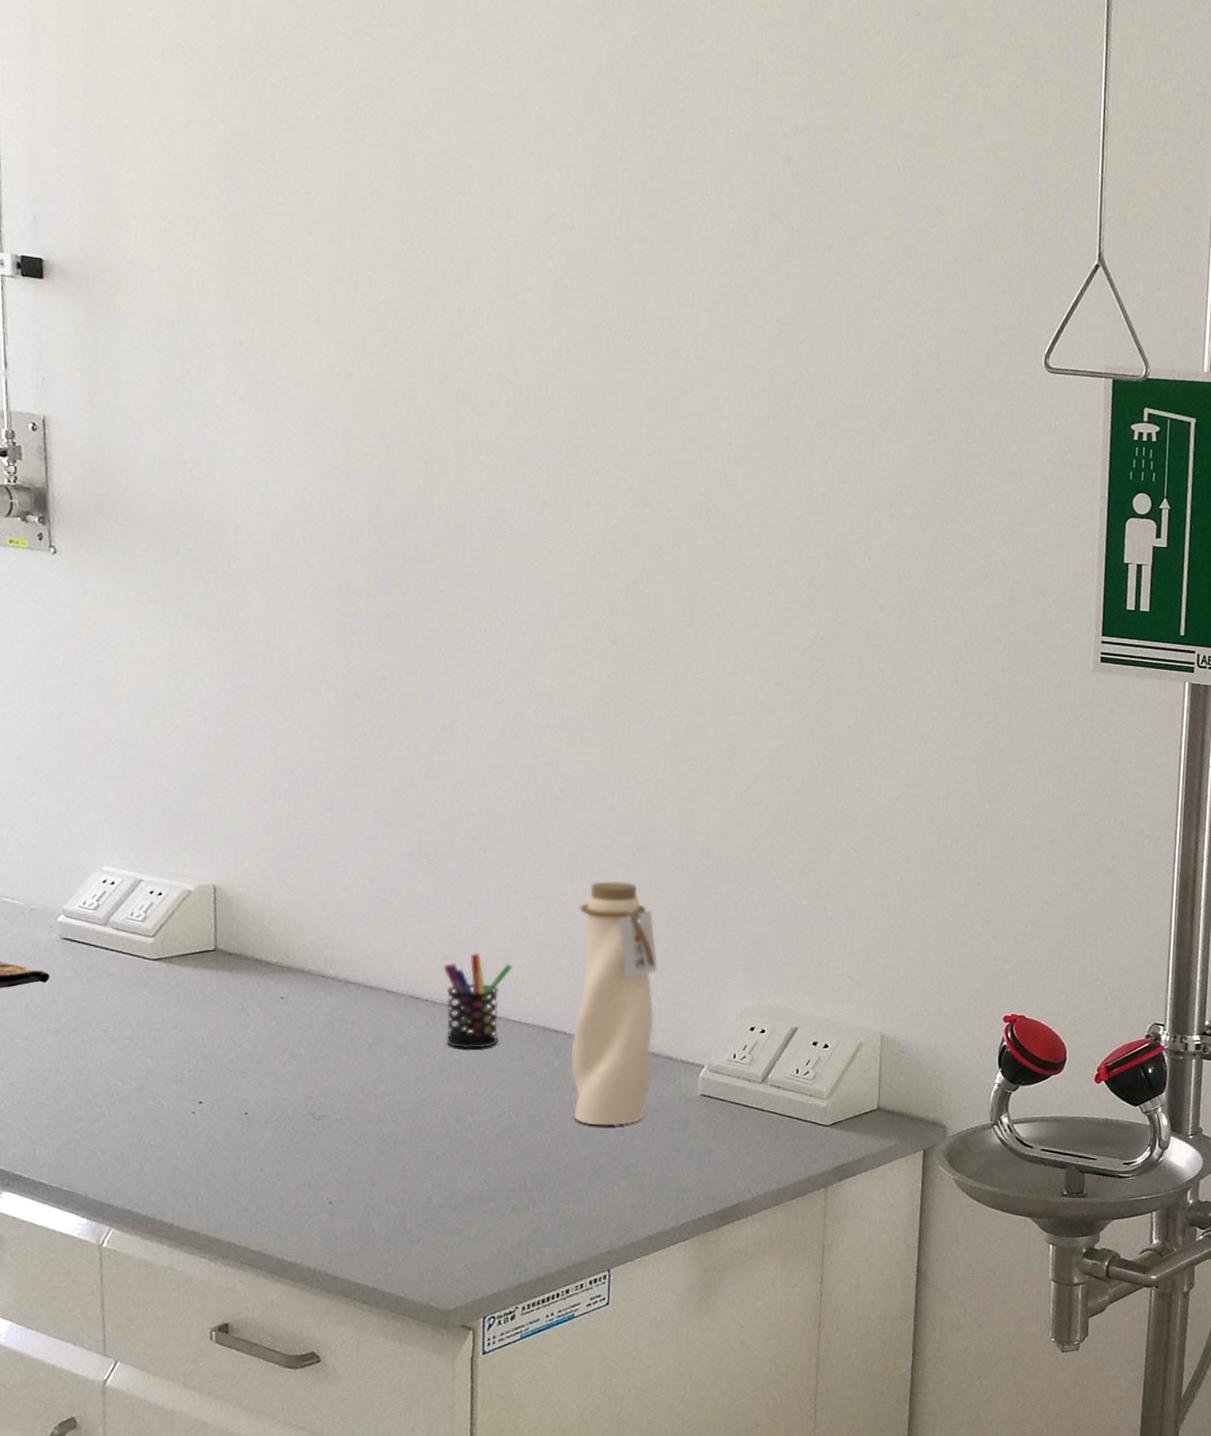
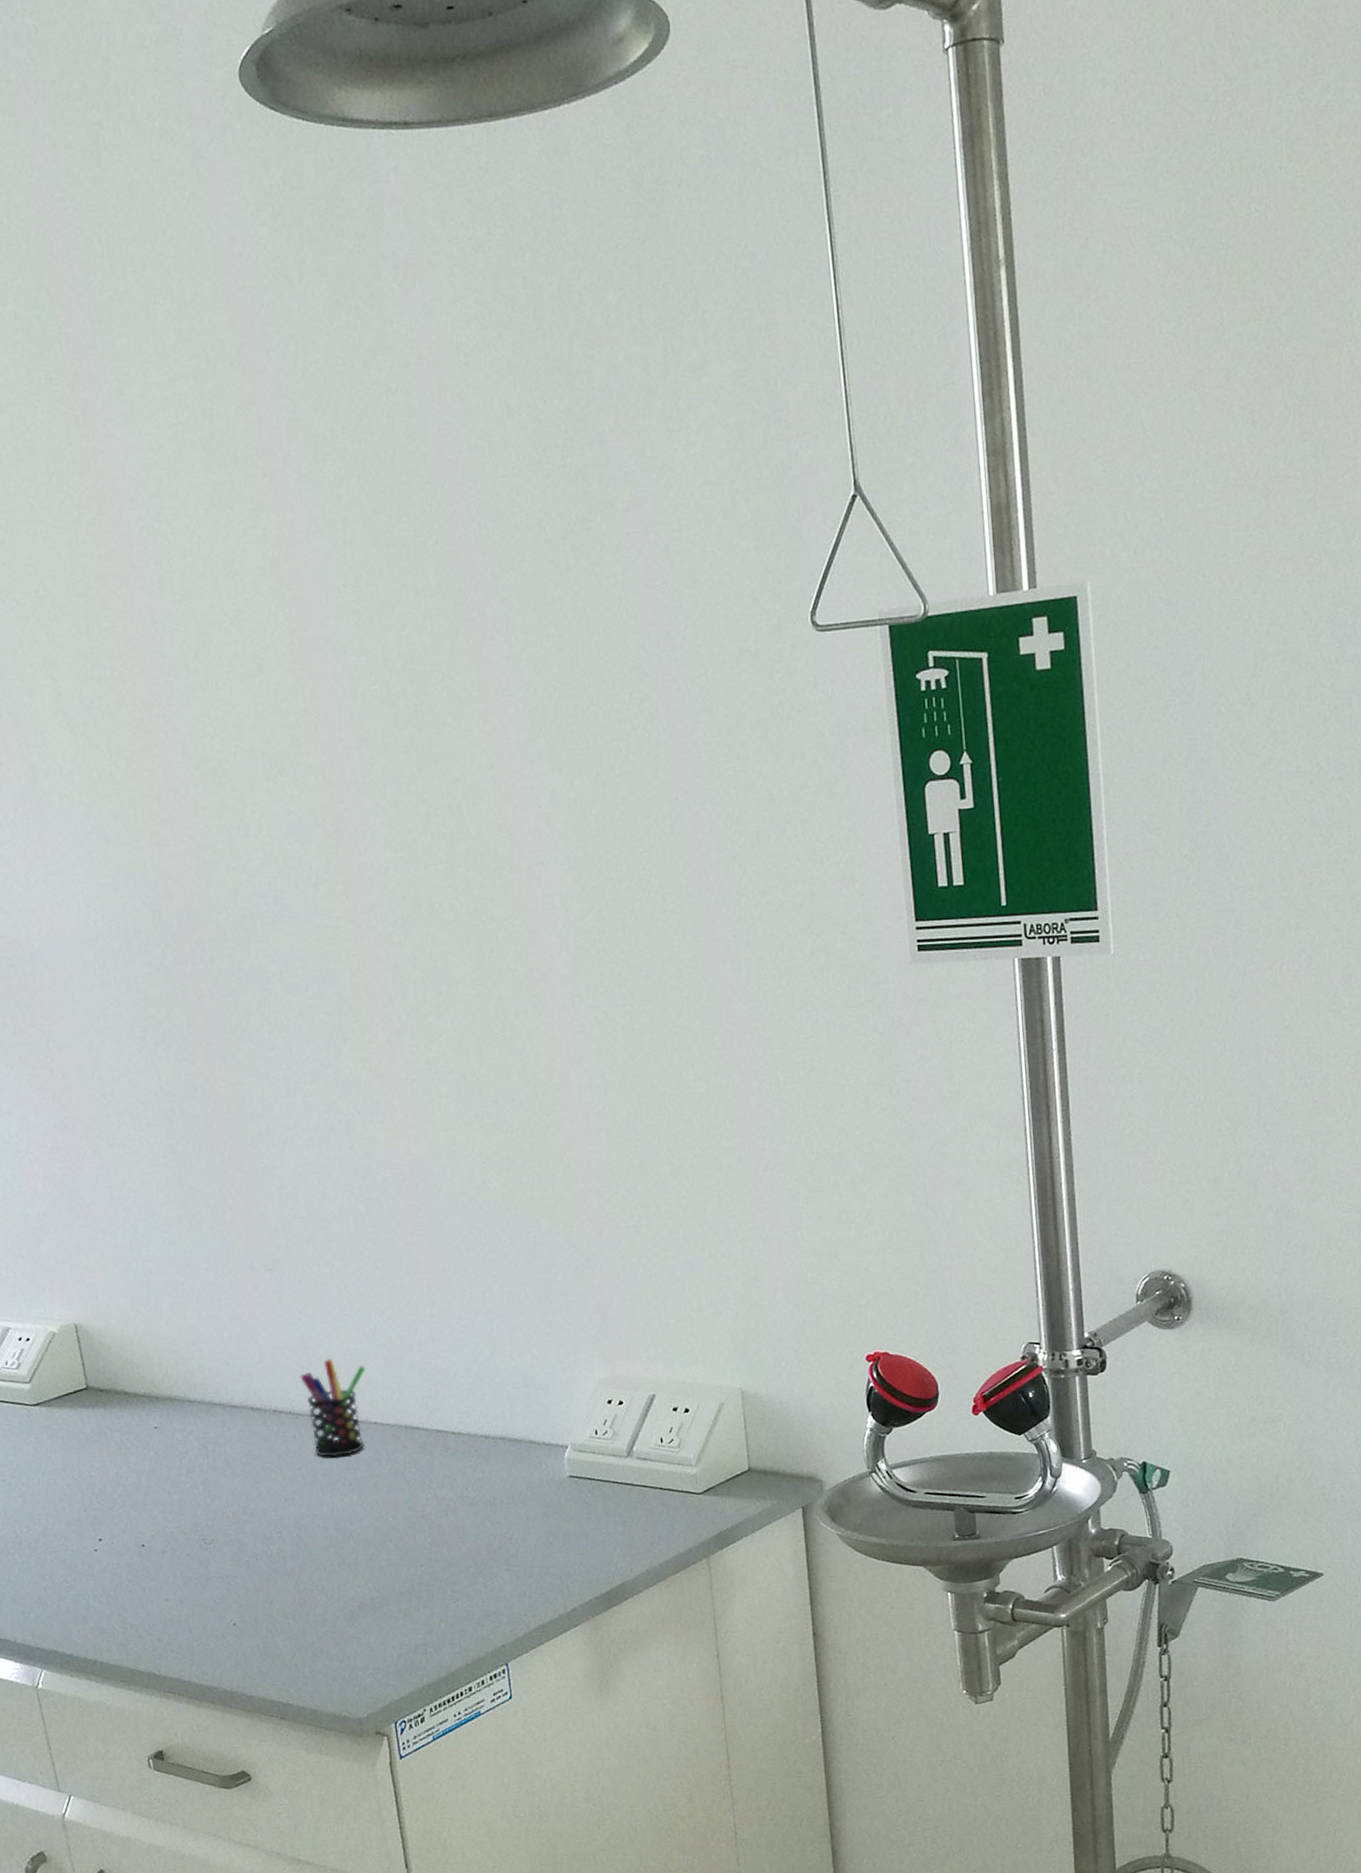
water bottle: present [570,881,658,1126] -> none [420,1265,519,1521]

